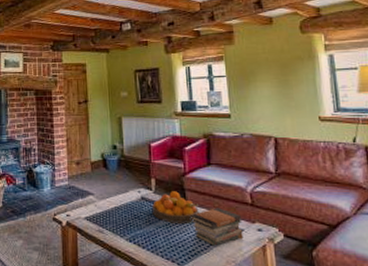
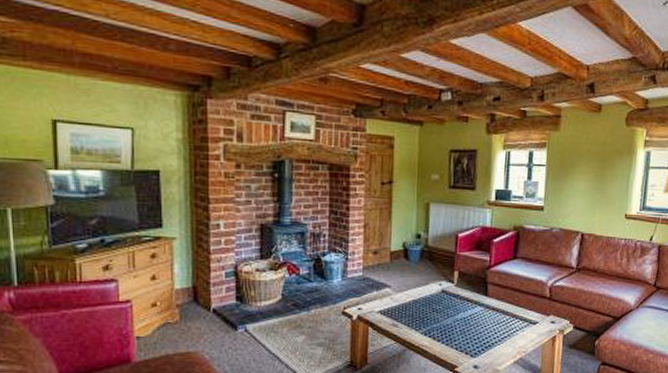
fruit bowl: present [151,191,199,224] -> none [451,284,499,317]
book stack: present [191,208,244,246] -> none [490,301,538,338]

